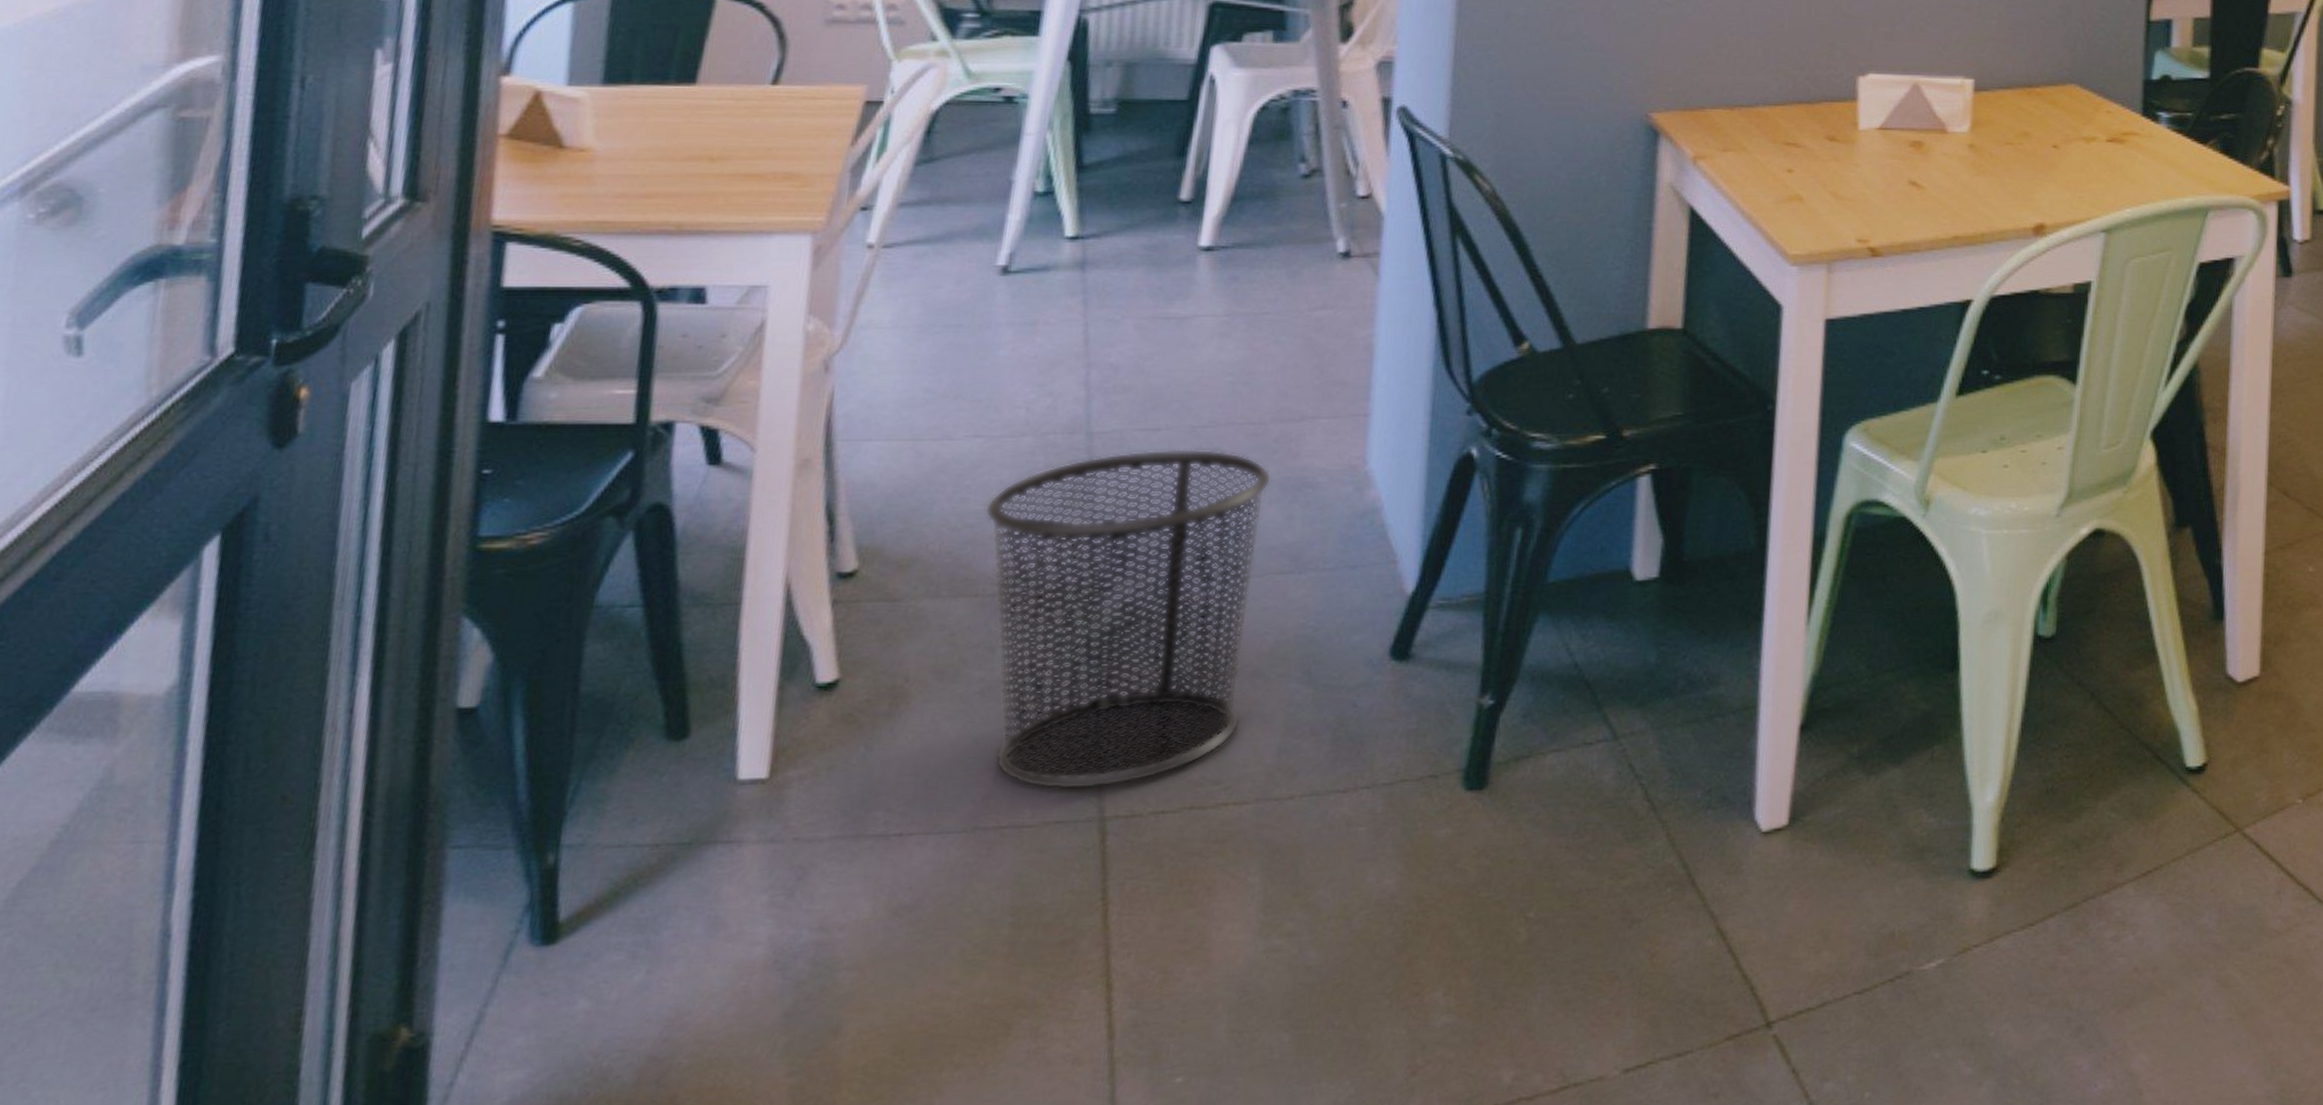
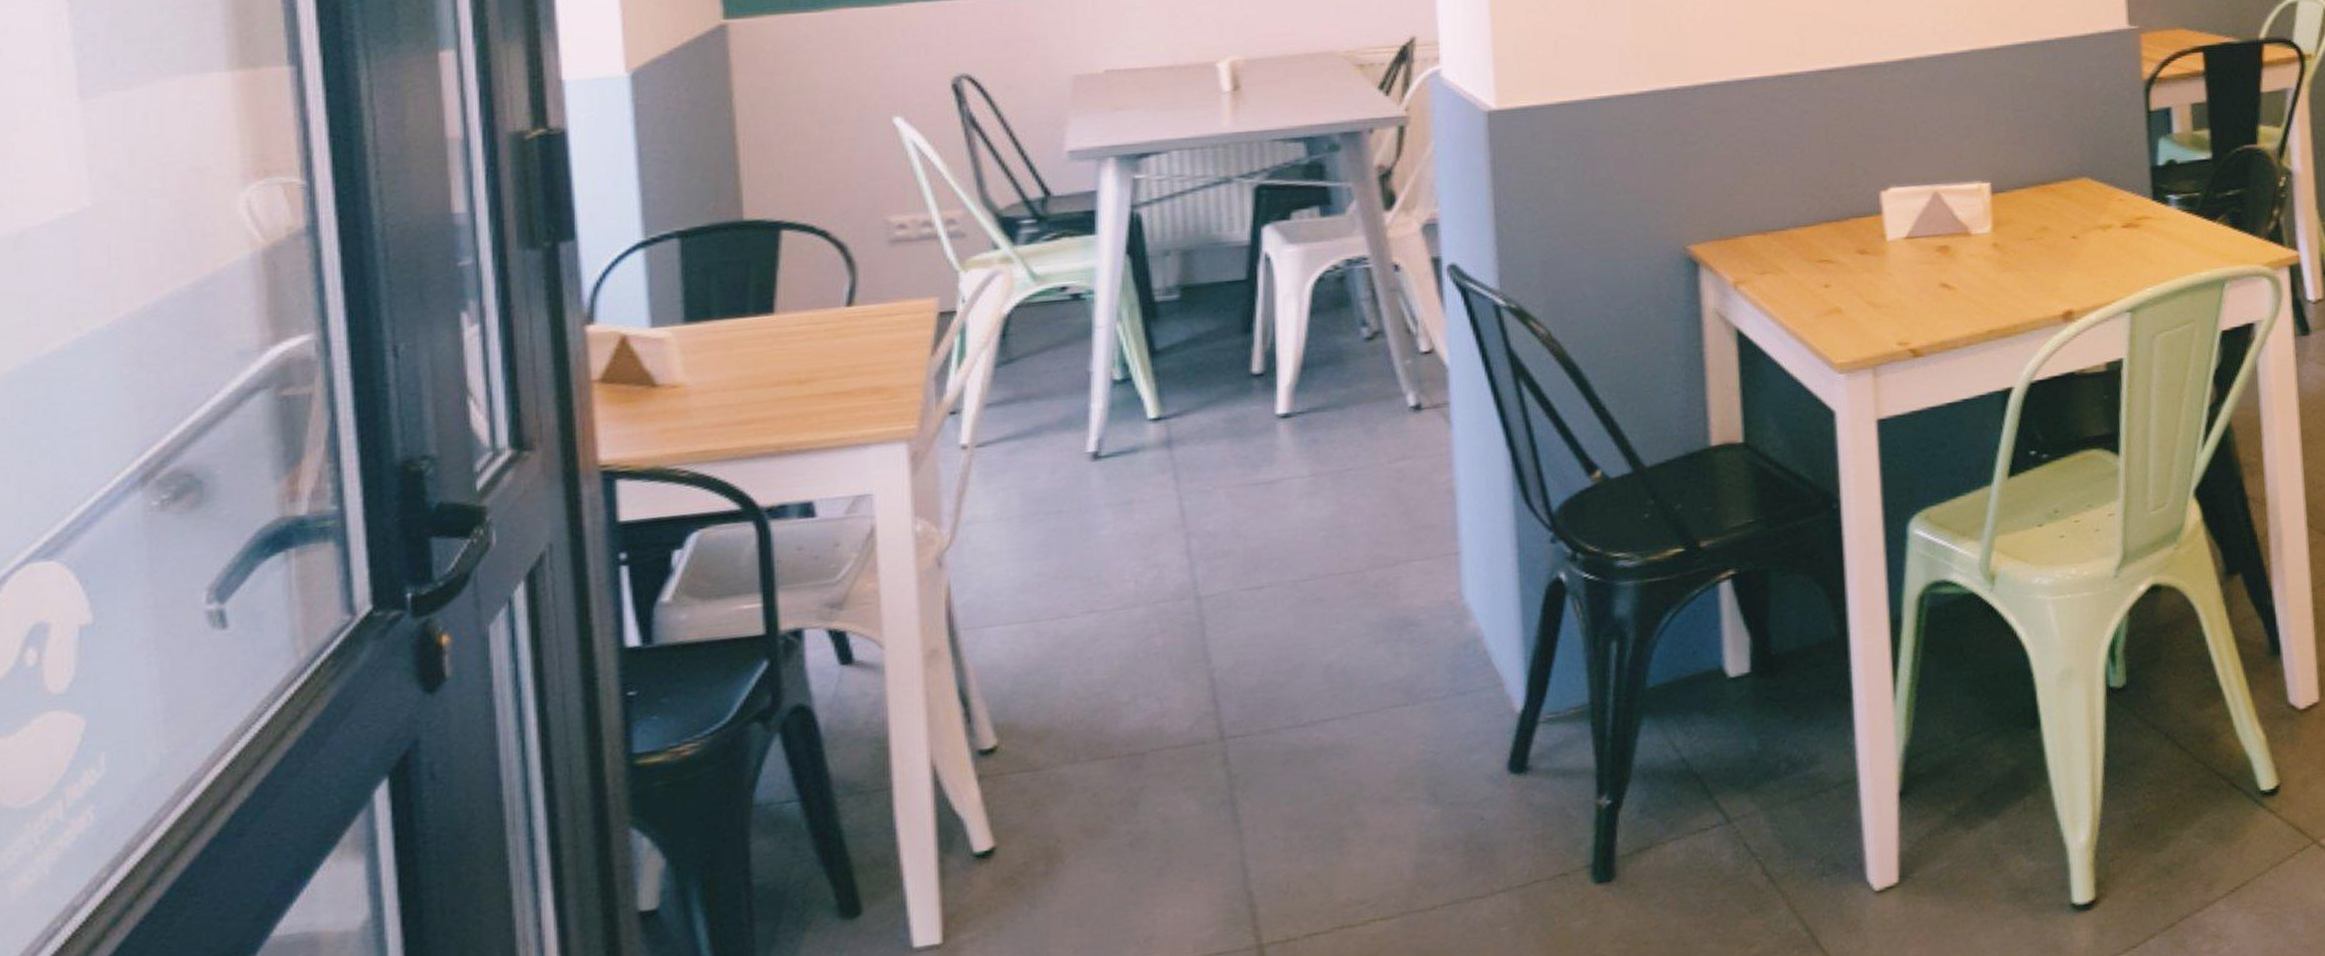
waste bin: present [985,449,1272,790] -> none [1110,600,1377,925]

